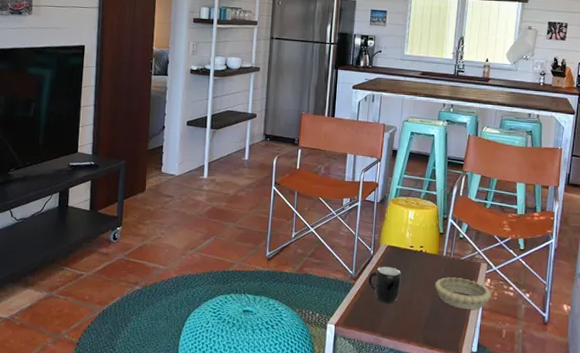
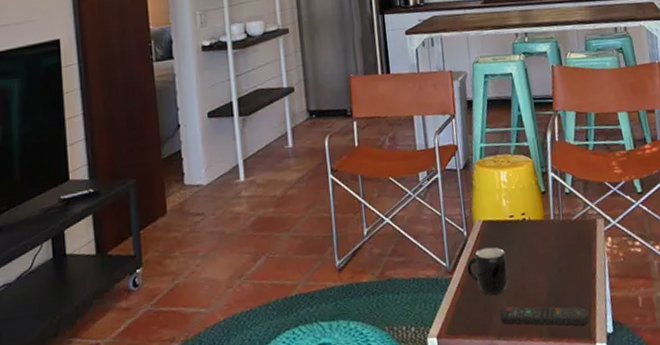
remote control: none [388,314,459,341] -> present [500,306,589,326]
decorative bowl: present [434,277,492,310] -> none [547,243,617,282]

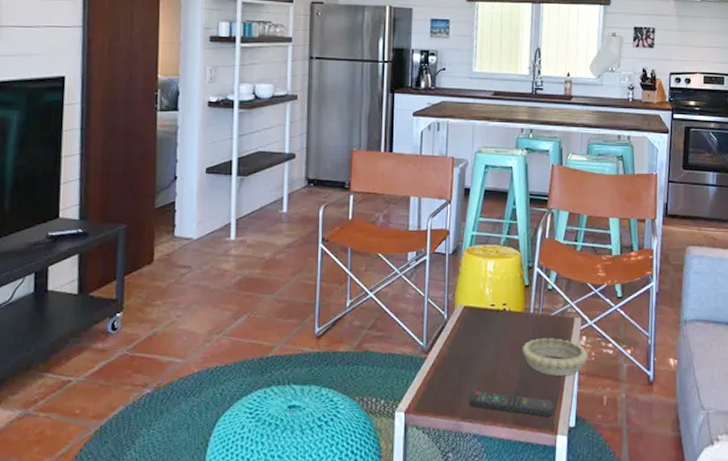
mug: present [466,247,509,296] -> none [443,332,482,379]
decorative bowl: none [547,243,617,282] -> present [522,338,589,376]

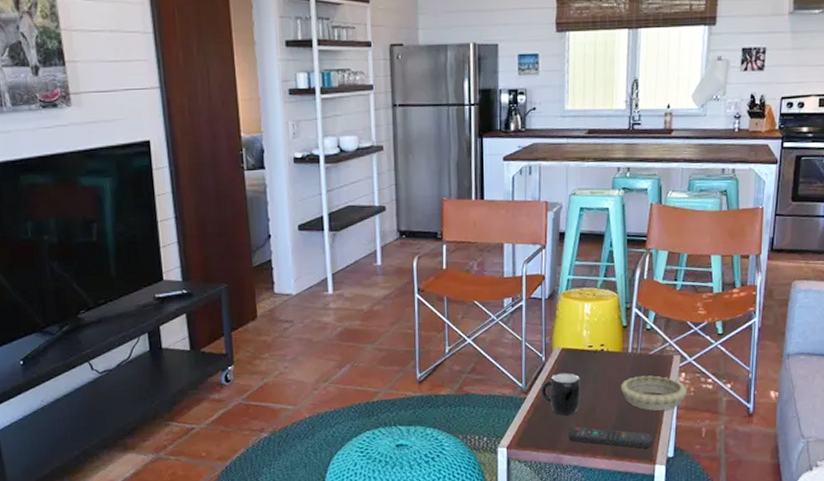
mug: none [443,332,482,379] -> present [542,372,581,416]

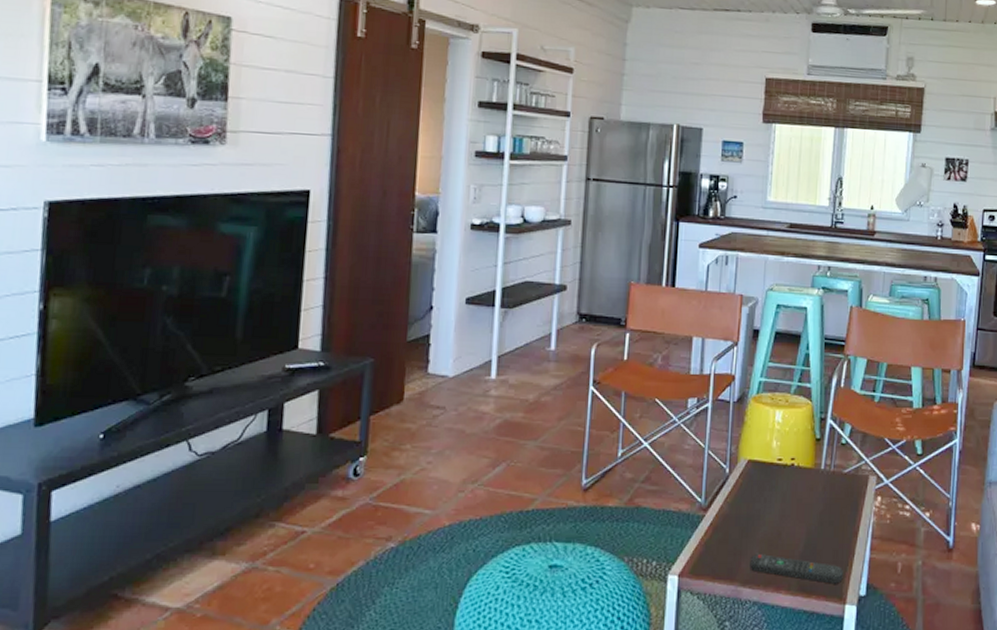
mug: present [542,372,581,416] -> none [723,488,767,540]
decorative bowl: present [620,375,688,411] -> none [810,497,884,539]

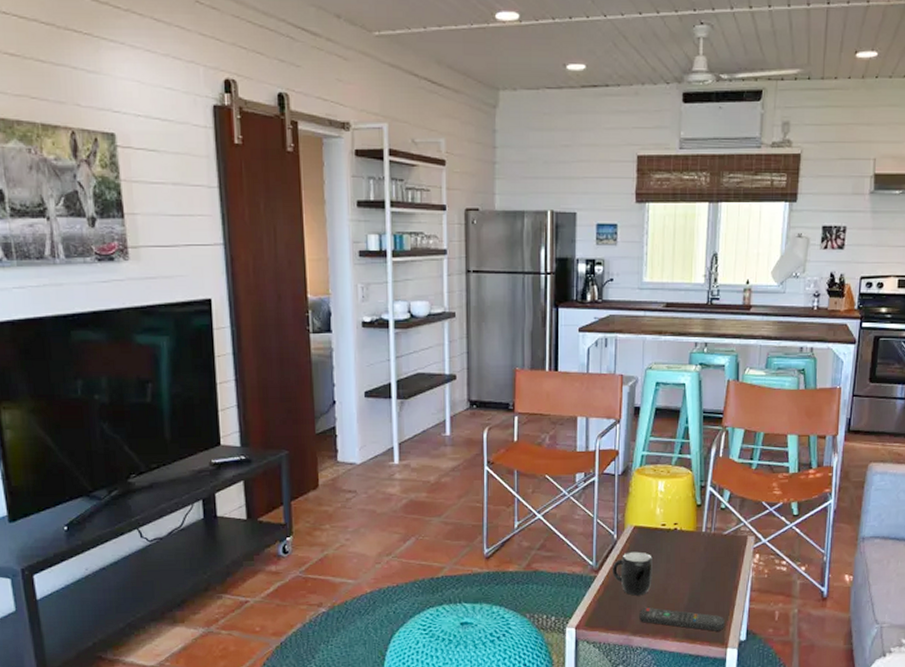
mug: none [723,488,767,540] -> present [613,551,652,596]

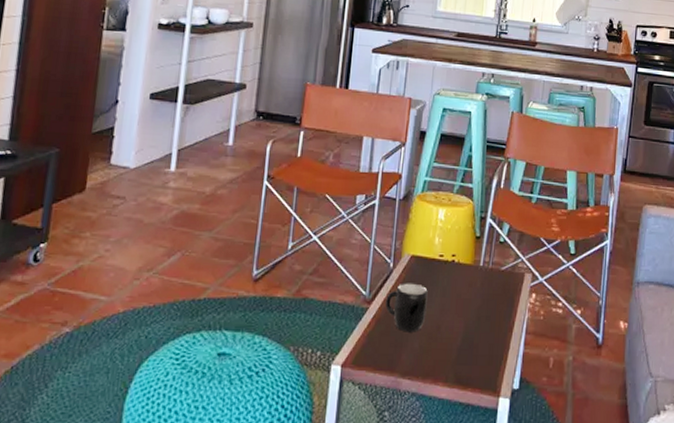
remote control: present [639,608,725,631] -> none [410,347,498,377]

